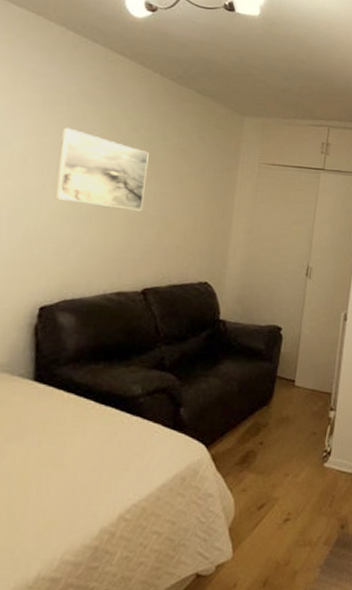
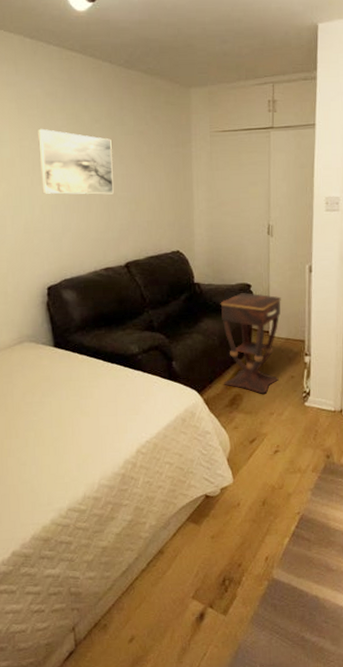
side table: none [237,336,312,451] -> present [220,293,281,394]

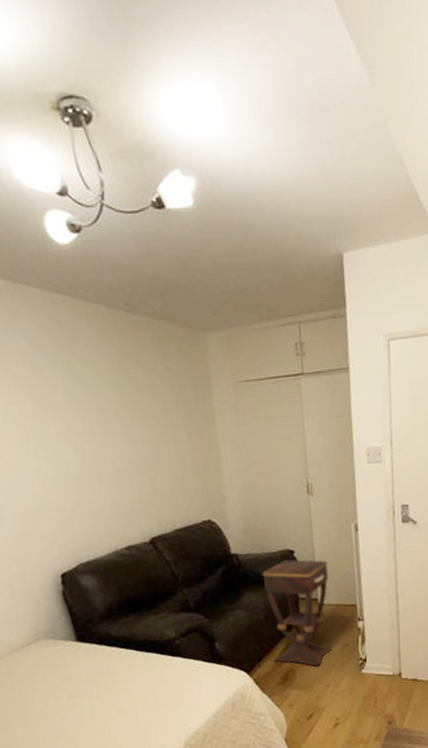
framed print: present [38,128,114,195] -> none [27,388,128,467]

